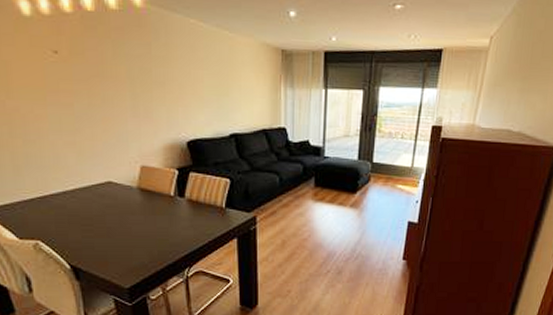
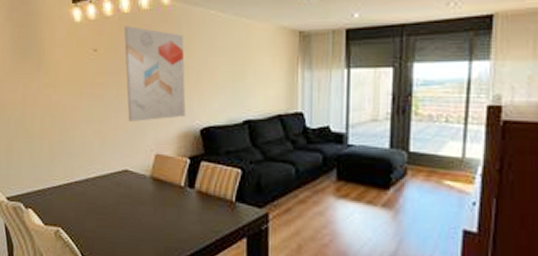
wall art: none [89,26,170,133] -> present [124,25,186,122]

